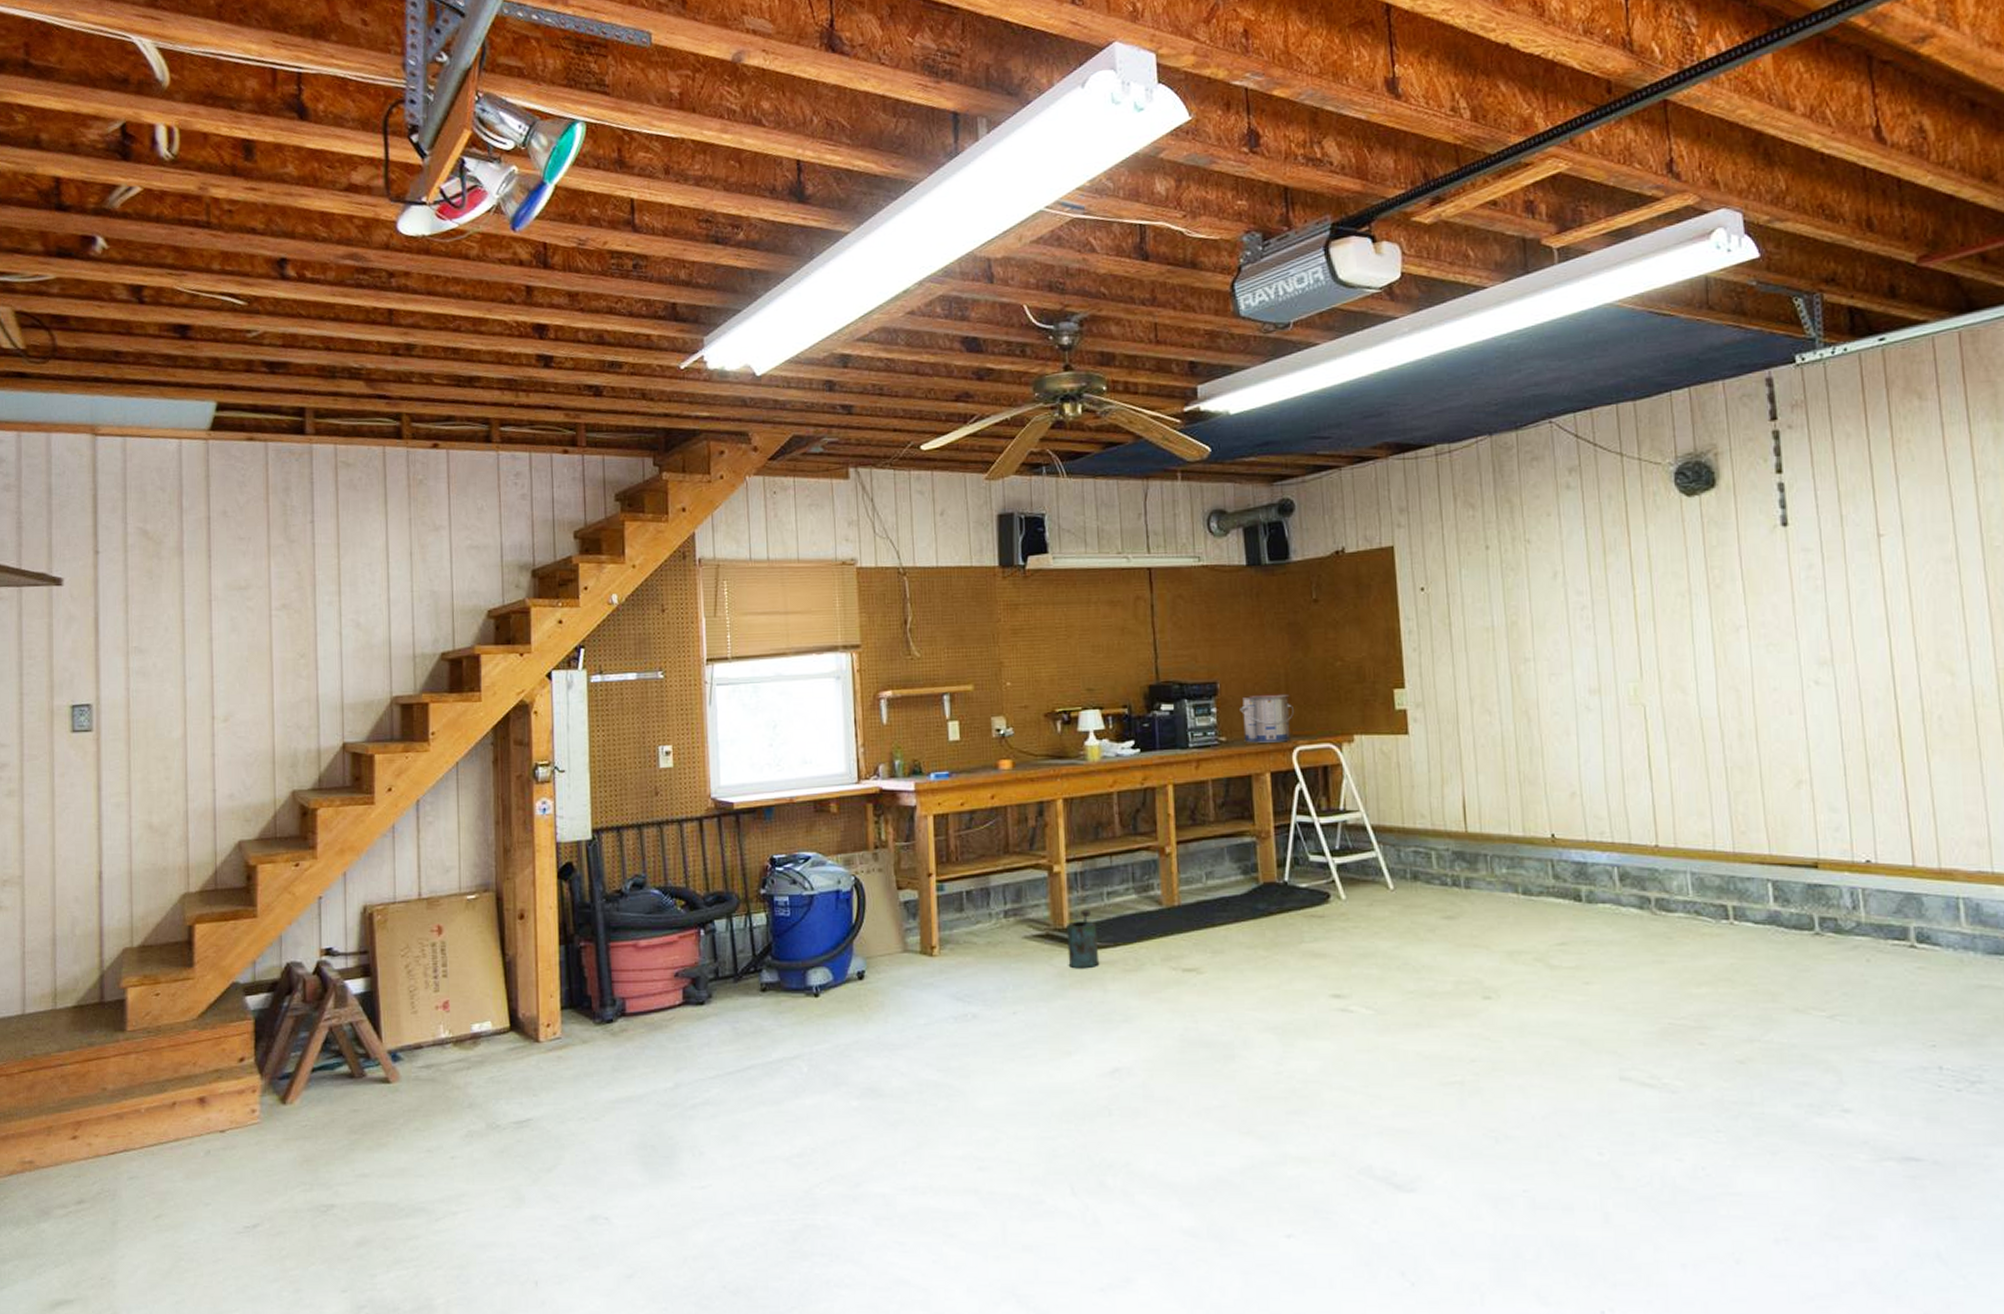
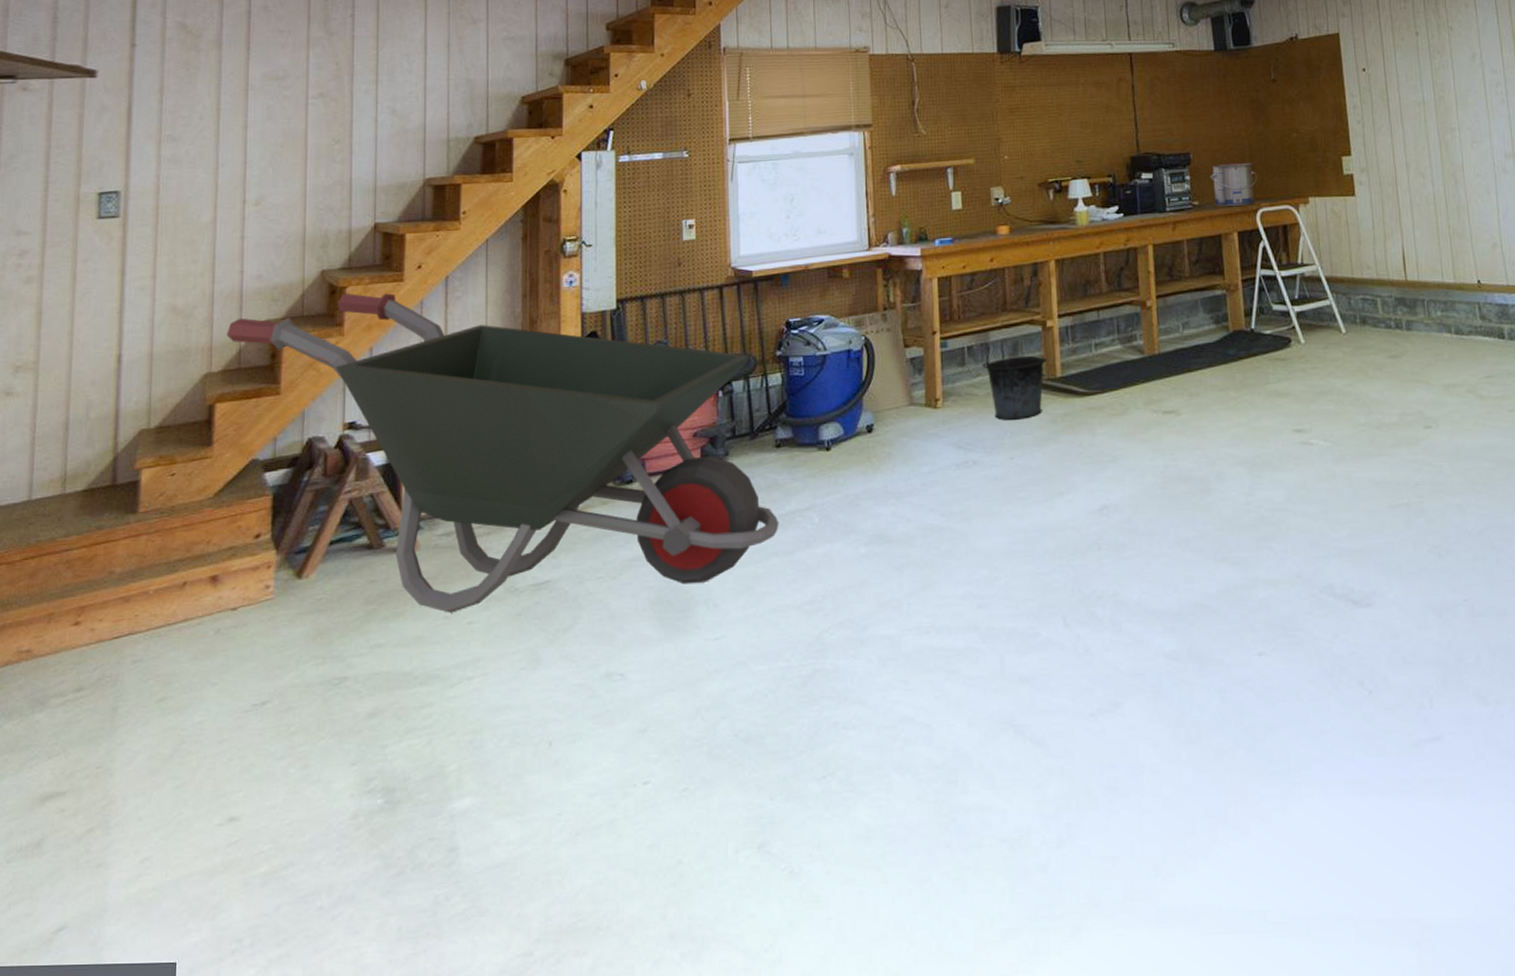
wheelbarrow: none [202,815,766,1146] -> present [227,293,779,613]
bucket: none [983,903,1055,972] -> present [982,355,1048,420]
watering can: present [1067,909,1100,969] -> none [1059,360,1089,415]

